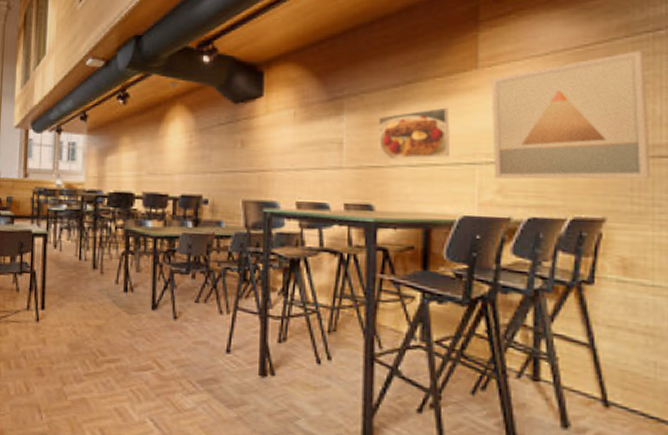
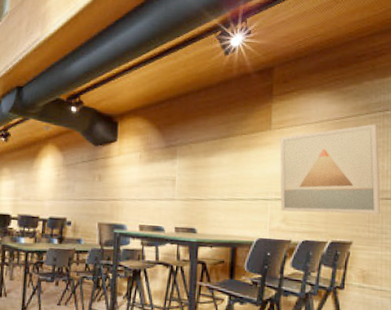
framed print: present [378,107,450,160] -> none [201,157,251,195]

